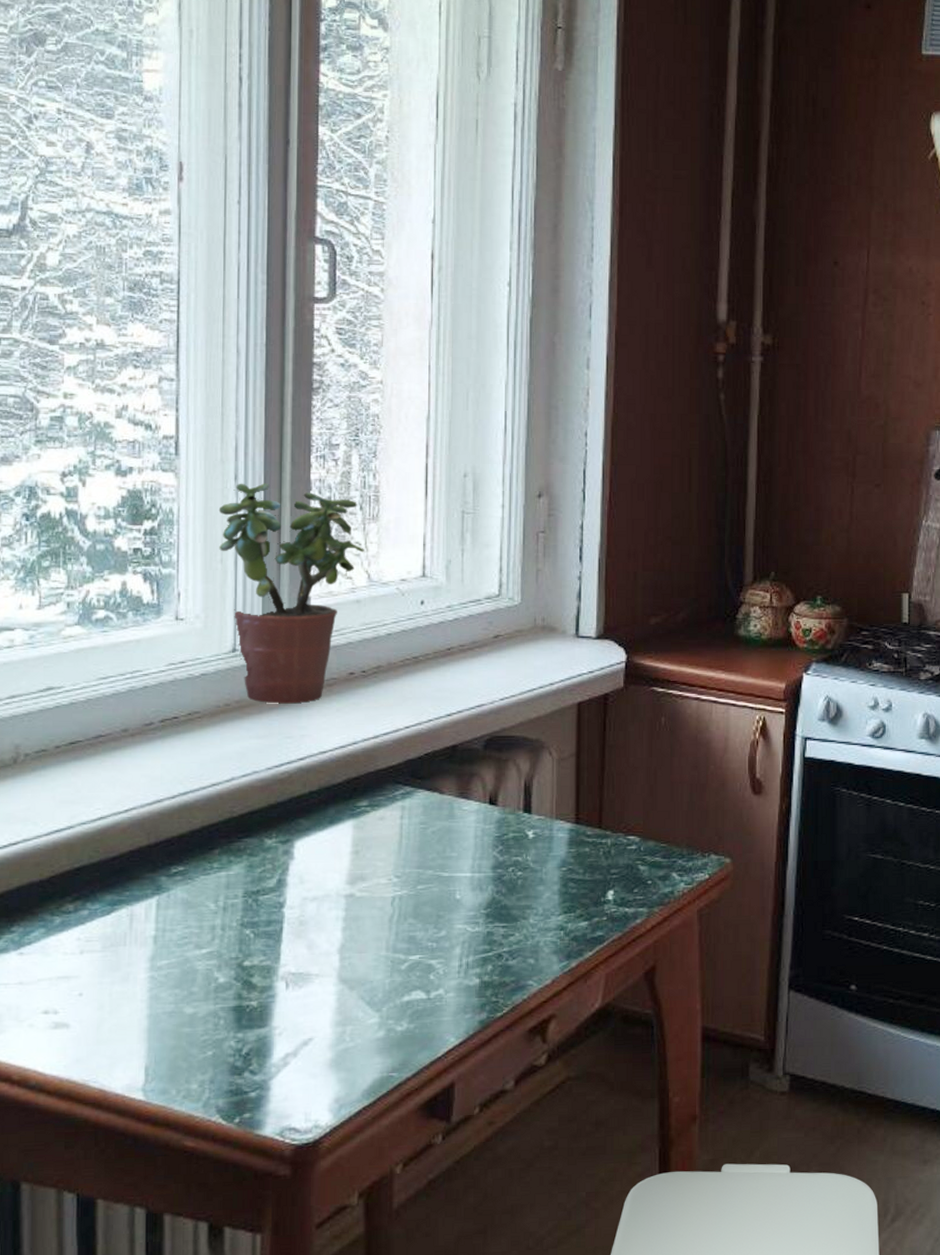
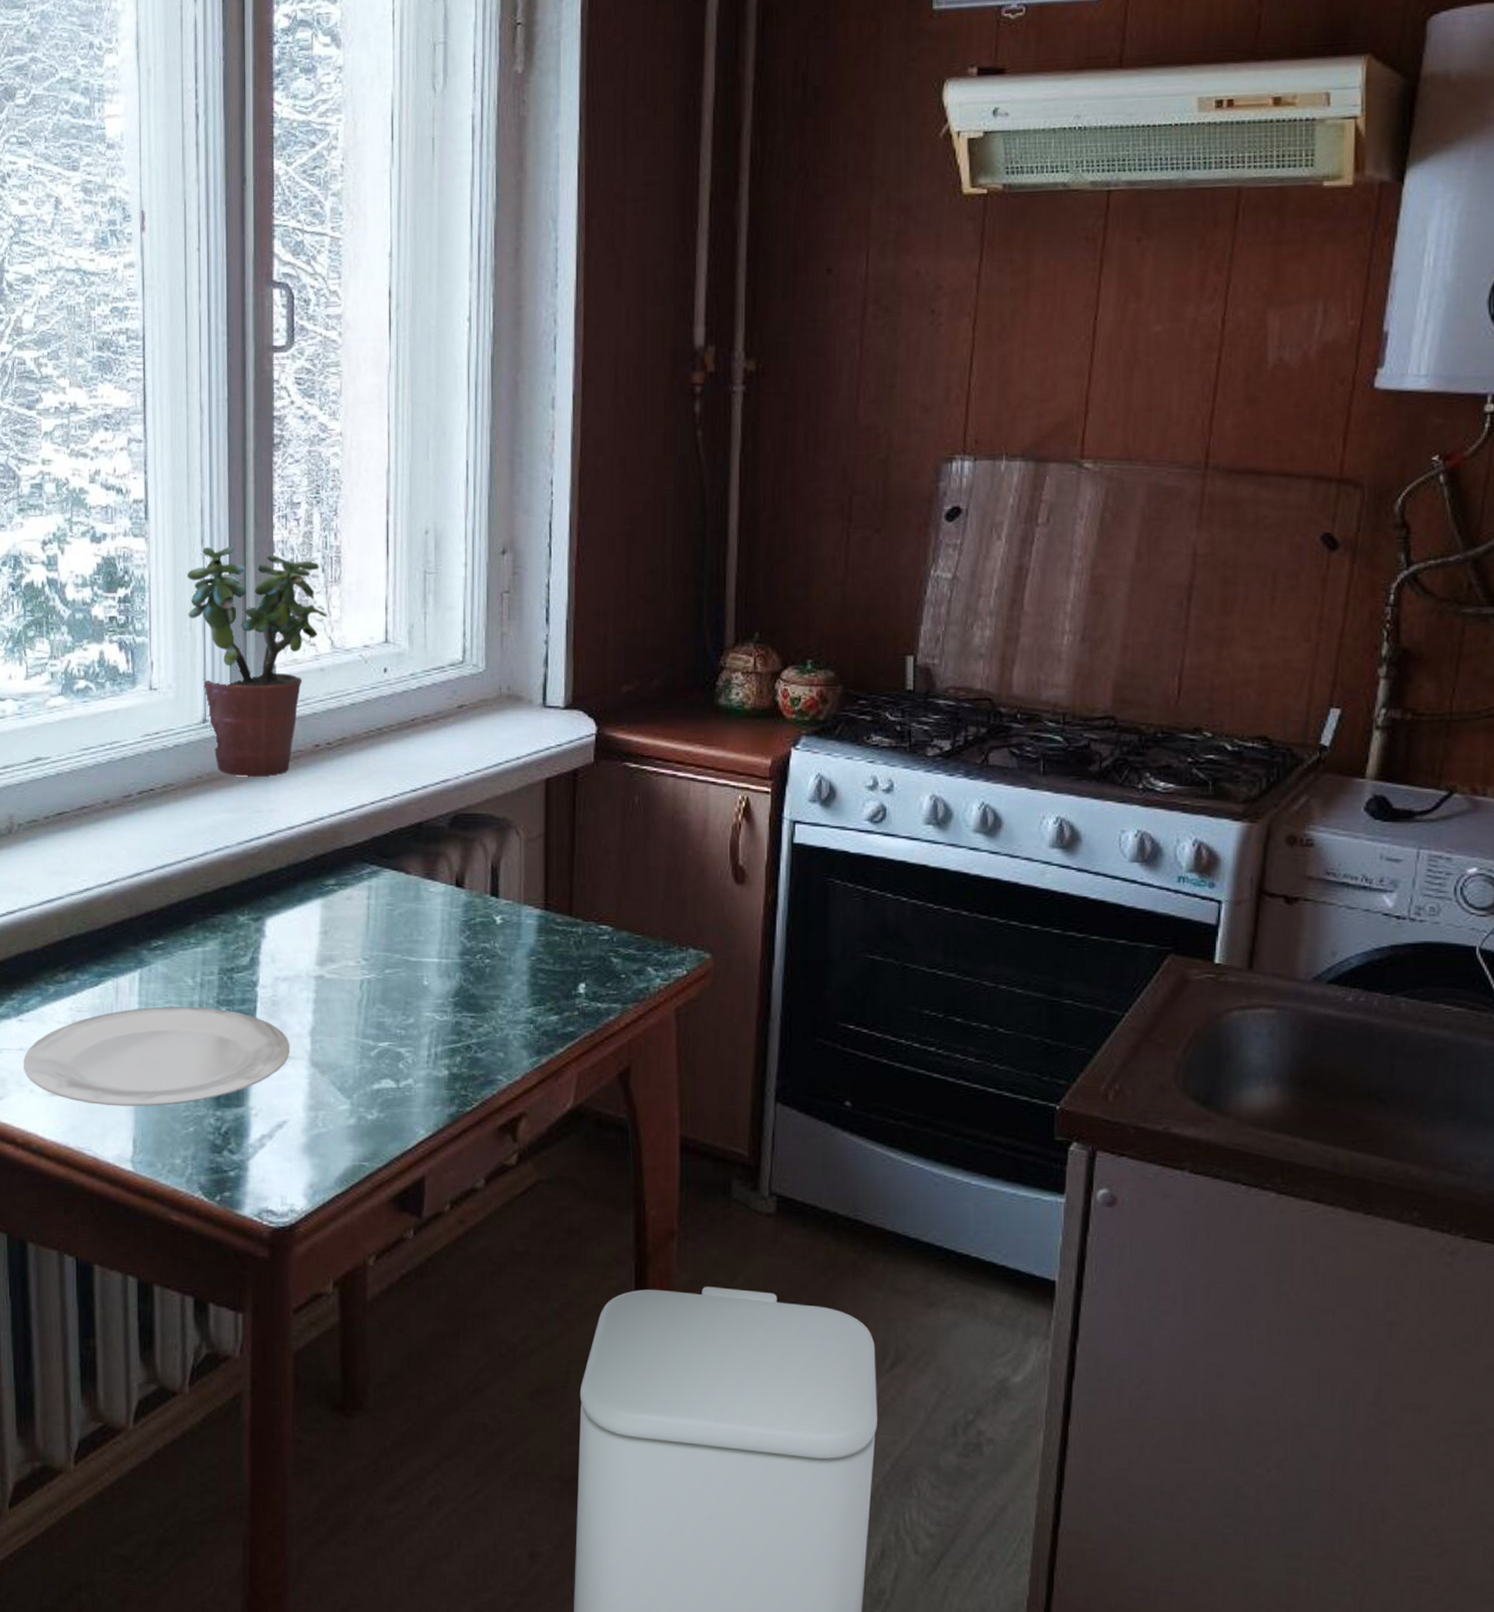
plate: none [23,930,317,1036] -> present [24,1006,290,1107]

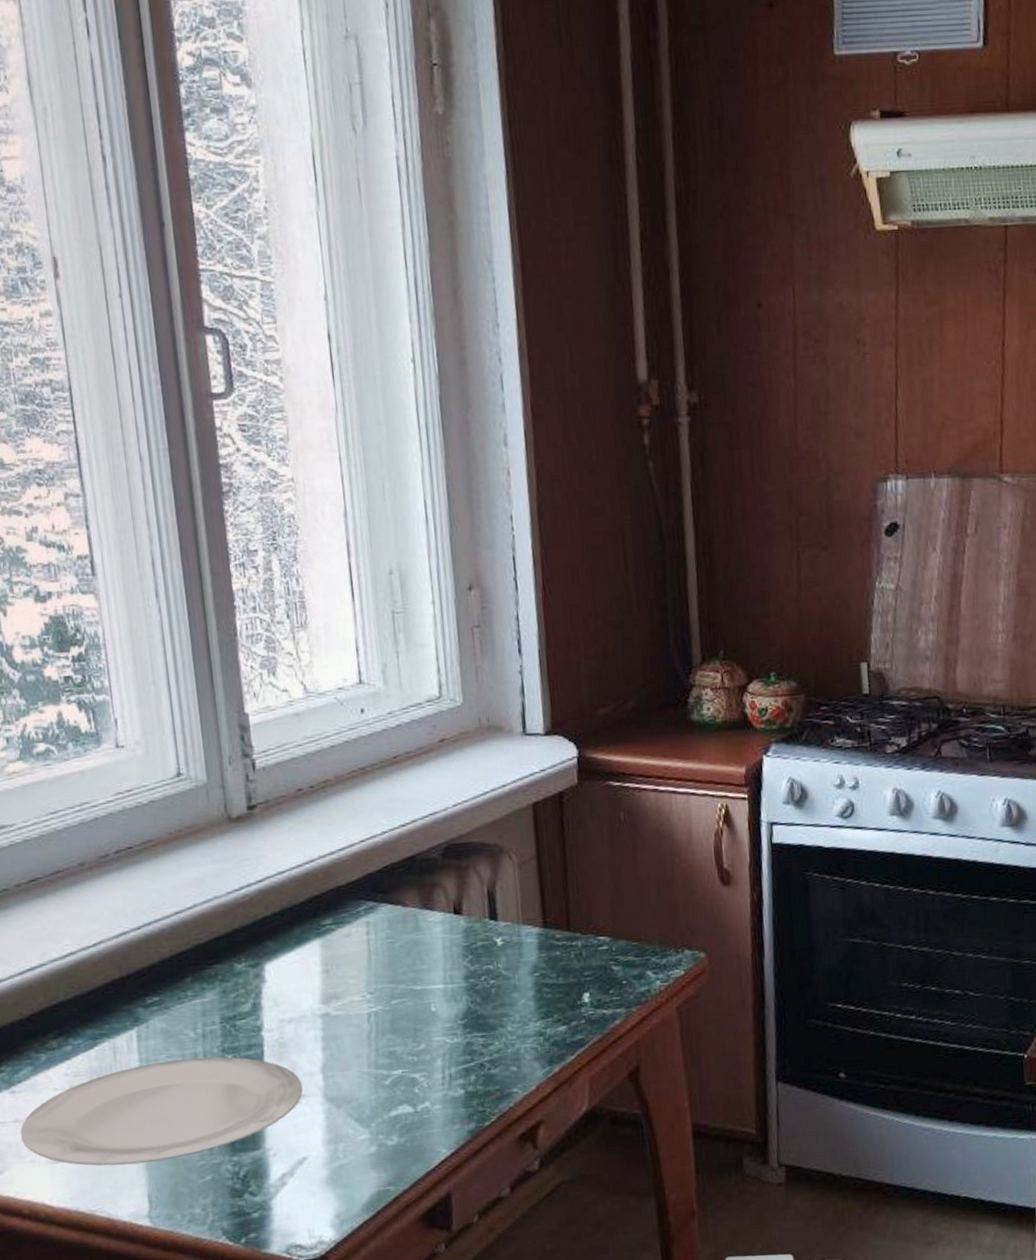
potted plant: present [187,546,328,777] -> none [143,597,298,827]

